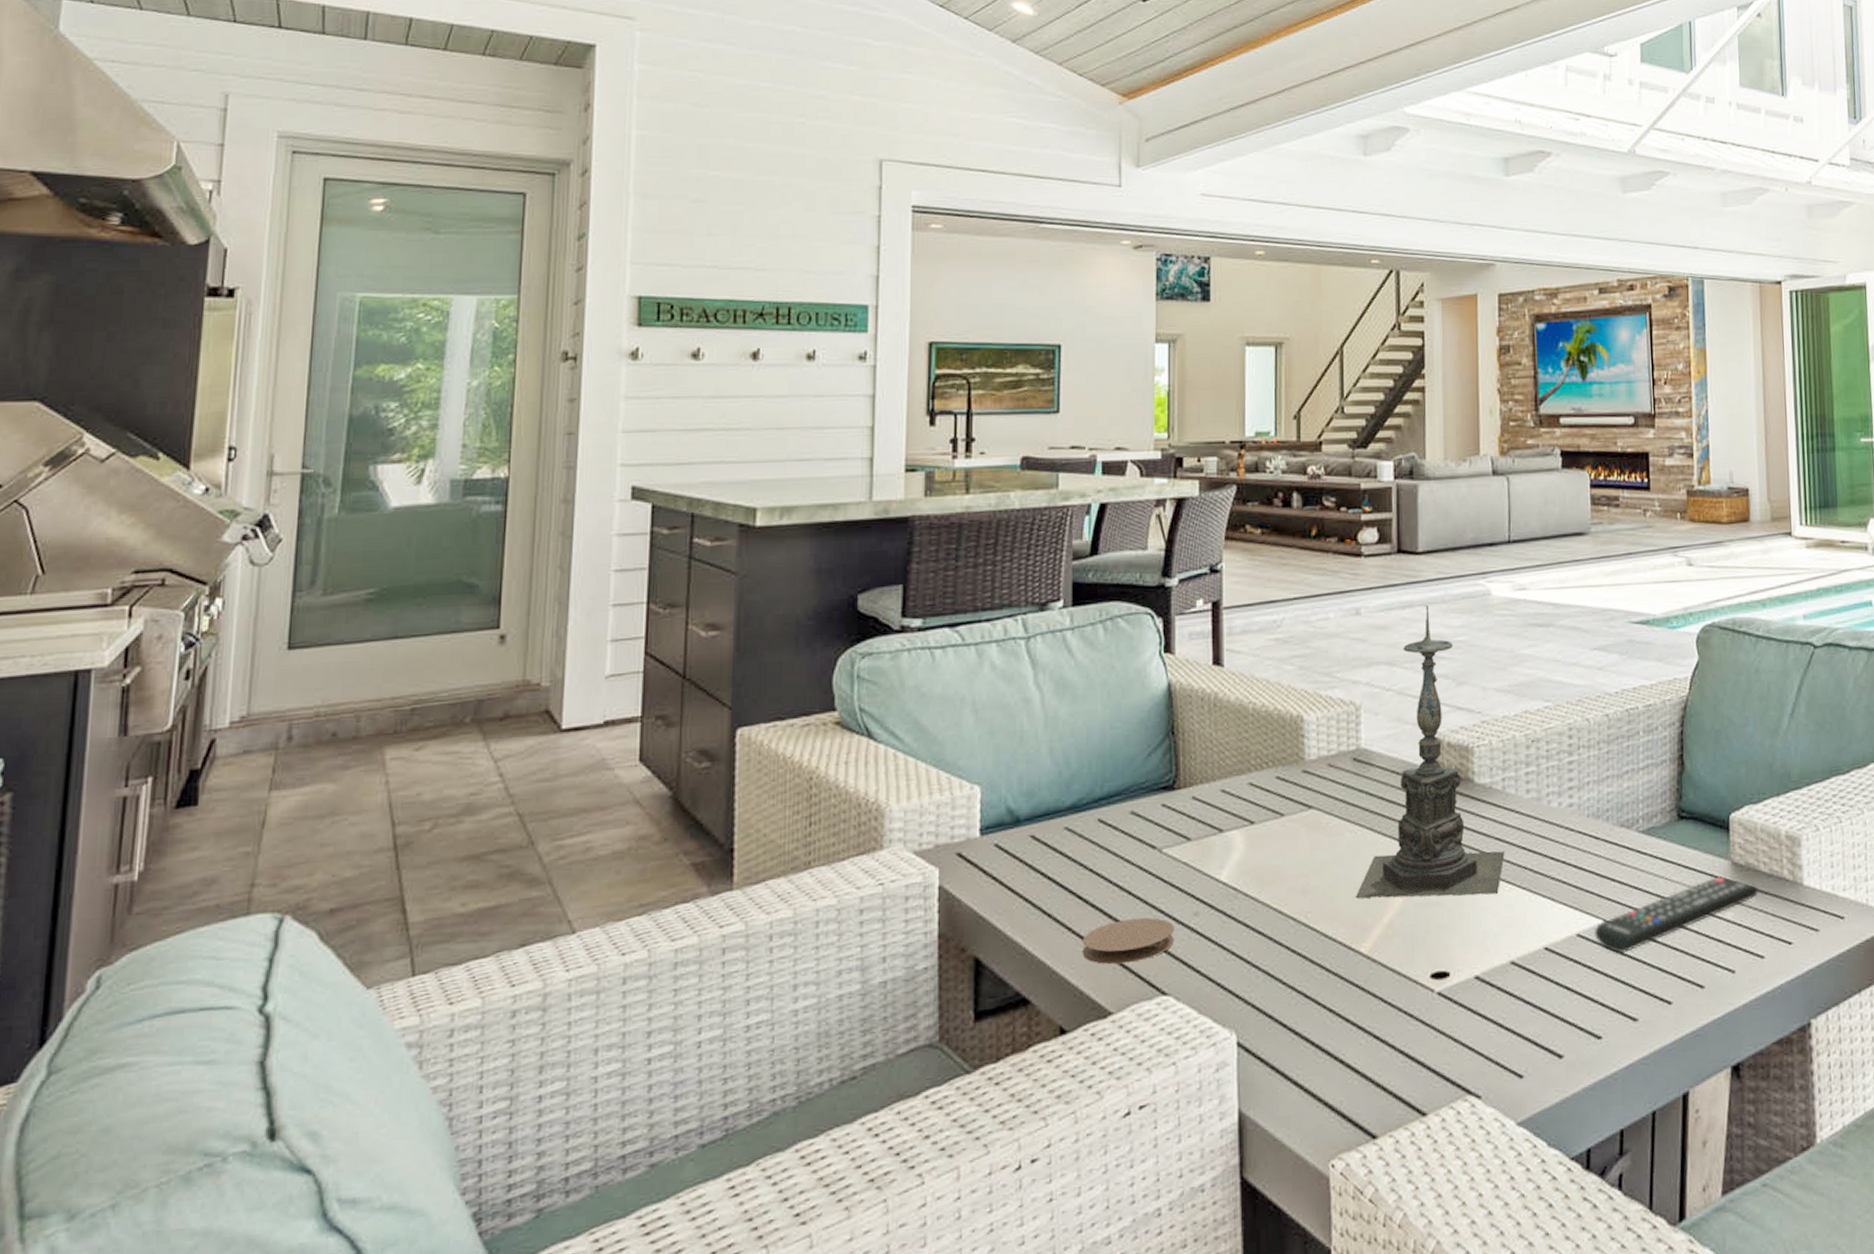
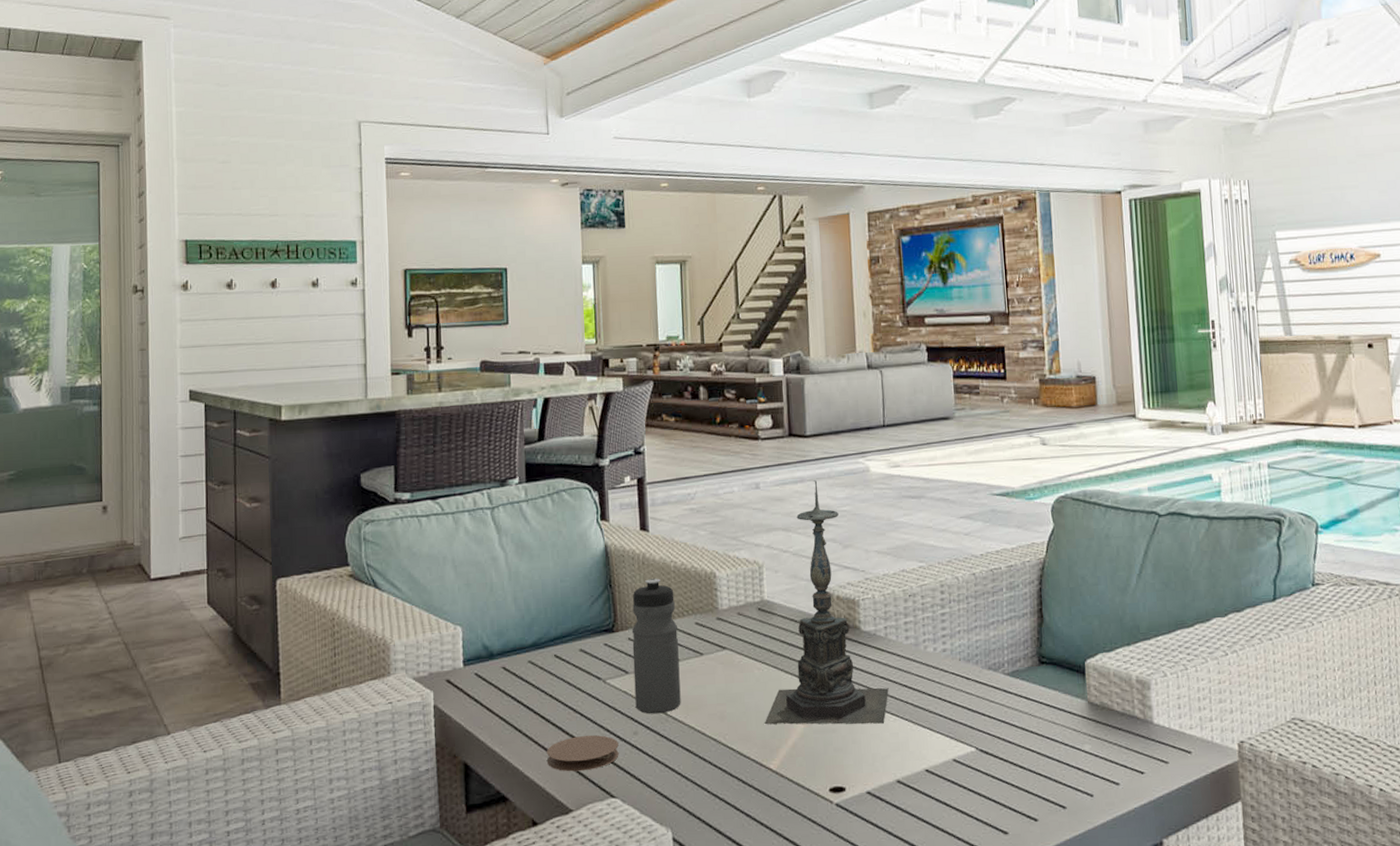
water bottle: none [1197,723,1255,890] -> present [631,578,681,714]
remote control: present [1594,876,1758,953] -> none [968,714,1113,776]

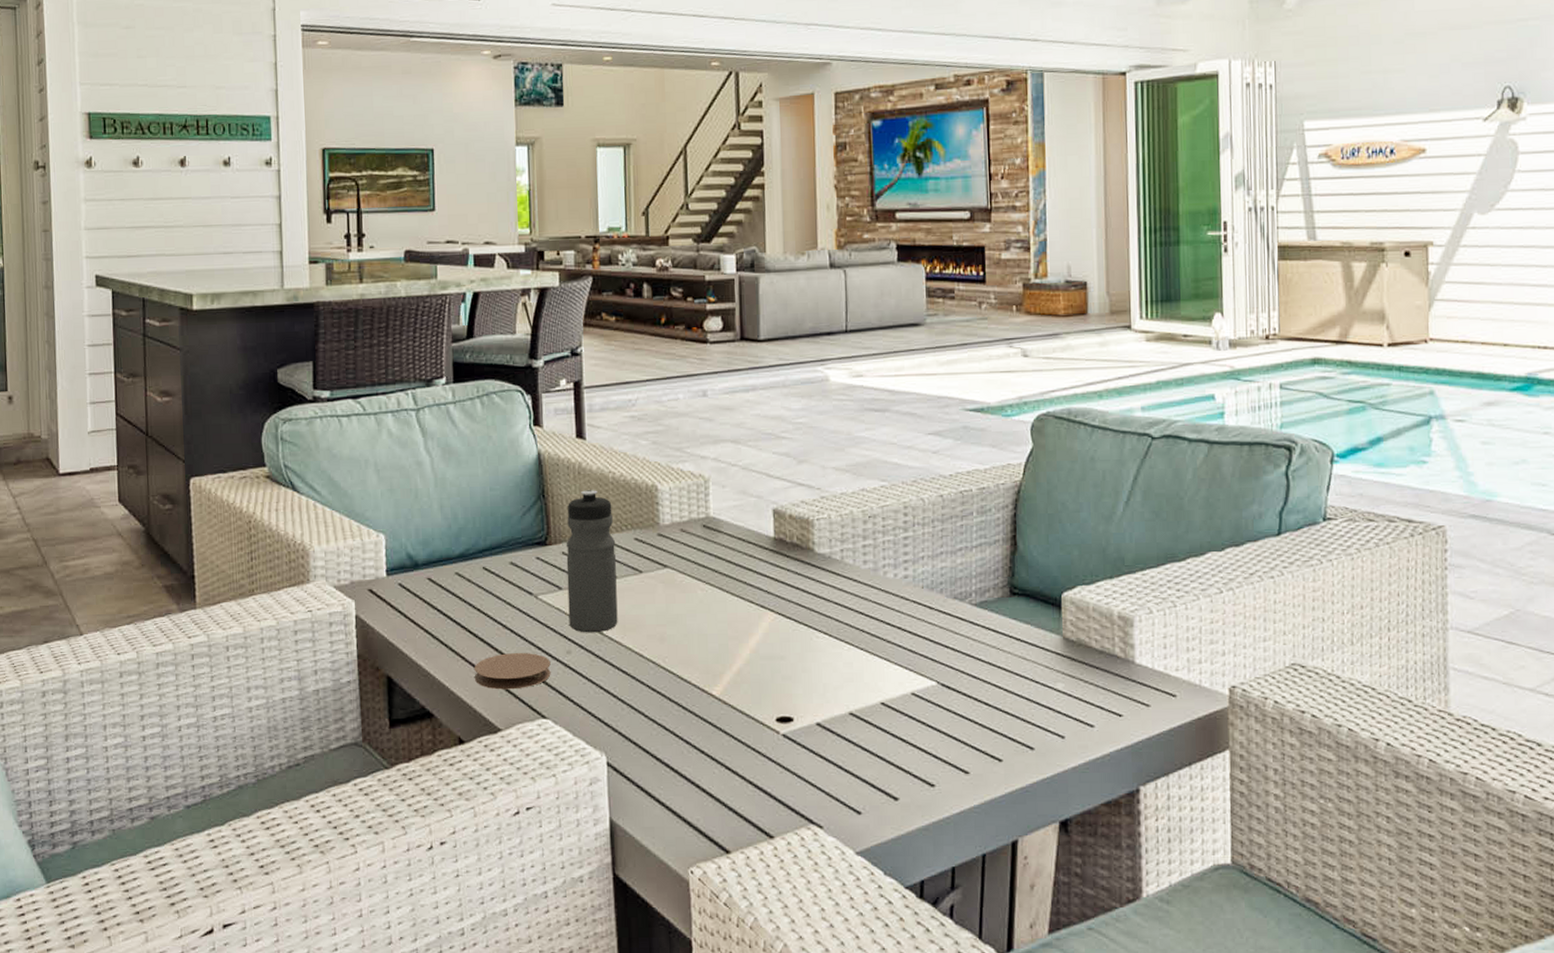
candle holder: present [764,480,889,725] -> none [707,389,844,652]

